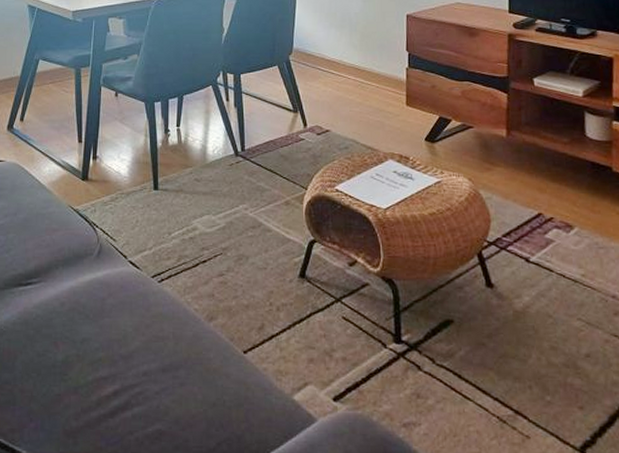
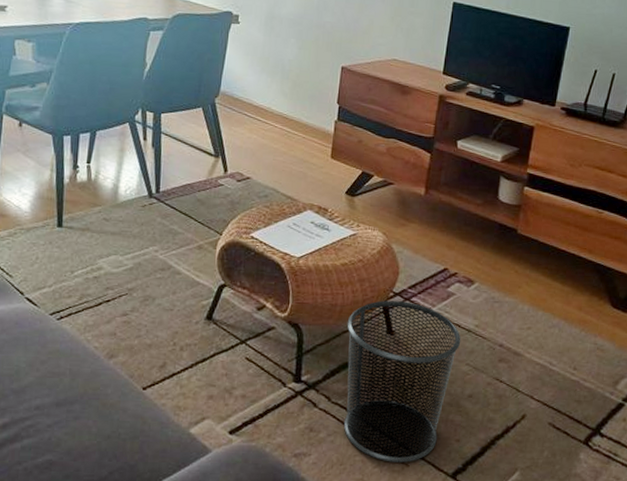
waste bin: none [442,251,568,434] -> present [343,300,461,463]

